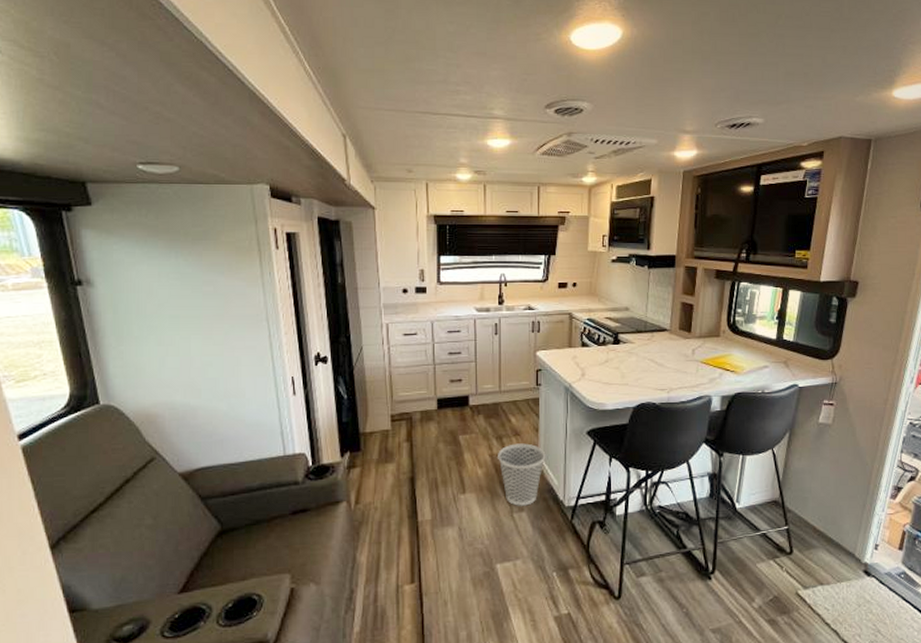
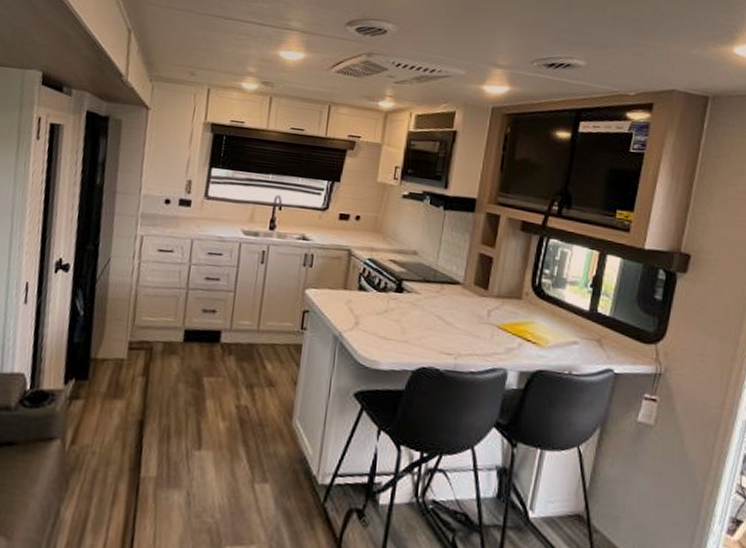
wastebasket: present [498,443,546,506] -> none [245,396,302,476]

